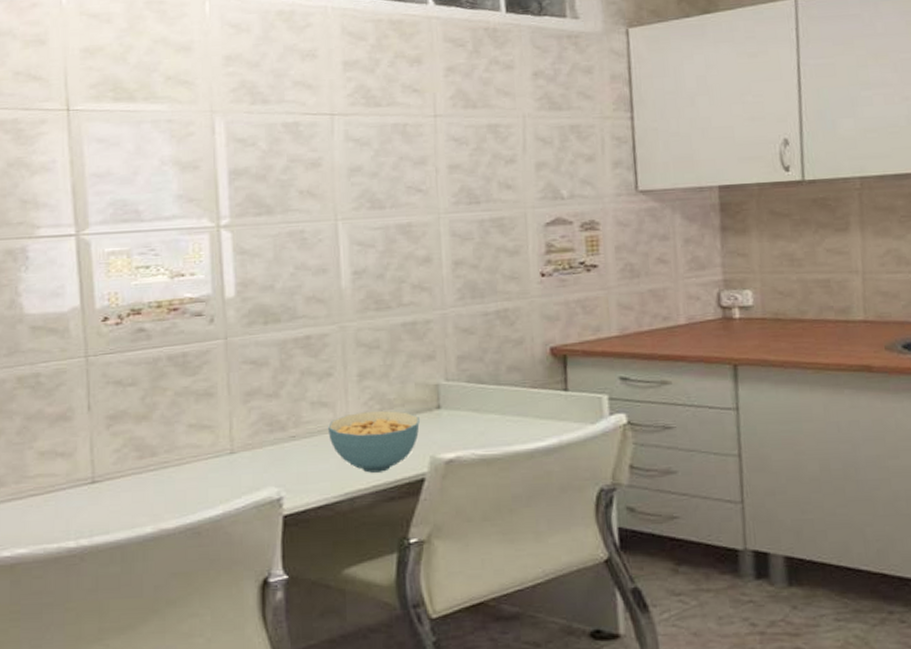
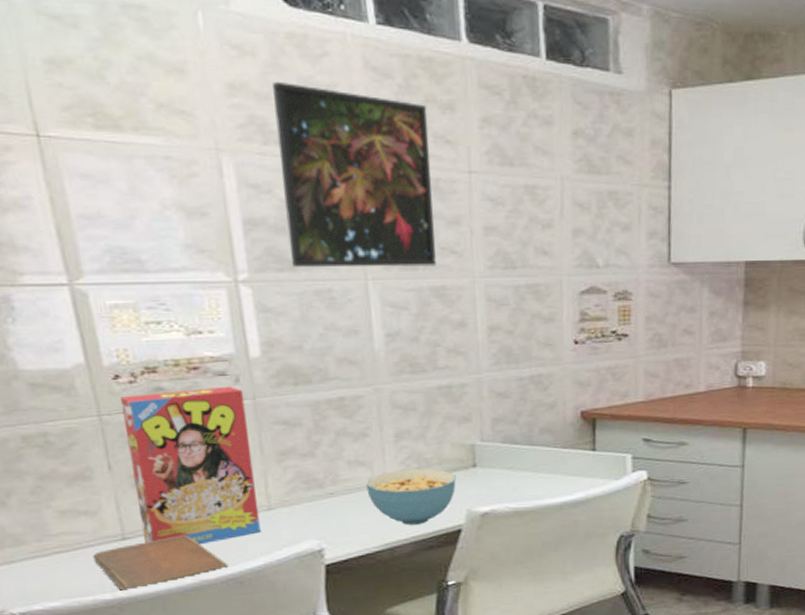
notebook: none [63,479,188,541] -> present [93,535,229,593]
cereal box: none [107,326,222,491] -> present [121,386,261,545]
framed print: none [262,50,402,211] -> present [273,81,436,267]

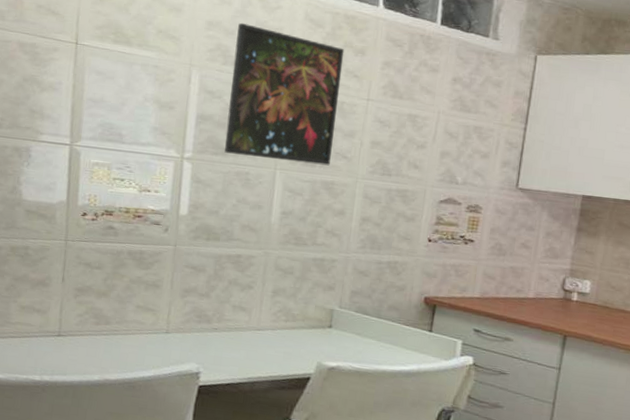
notebook: present [93,535,229,593] -> none [34,340,127,377]
cereal box: present [121,386,261,545] -> none [73,229,169,351]
cereal bowl: present [366,469,456,525] -> none [242,319,314,367]

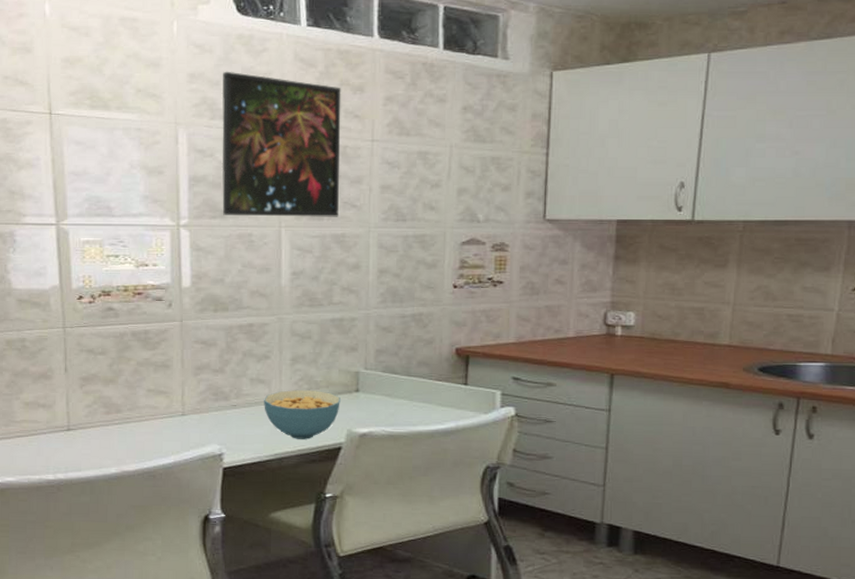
cereal bowl: none [242,319,314,367] -> present [264,389,340,439]

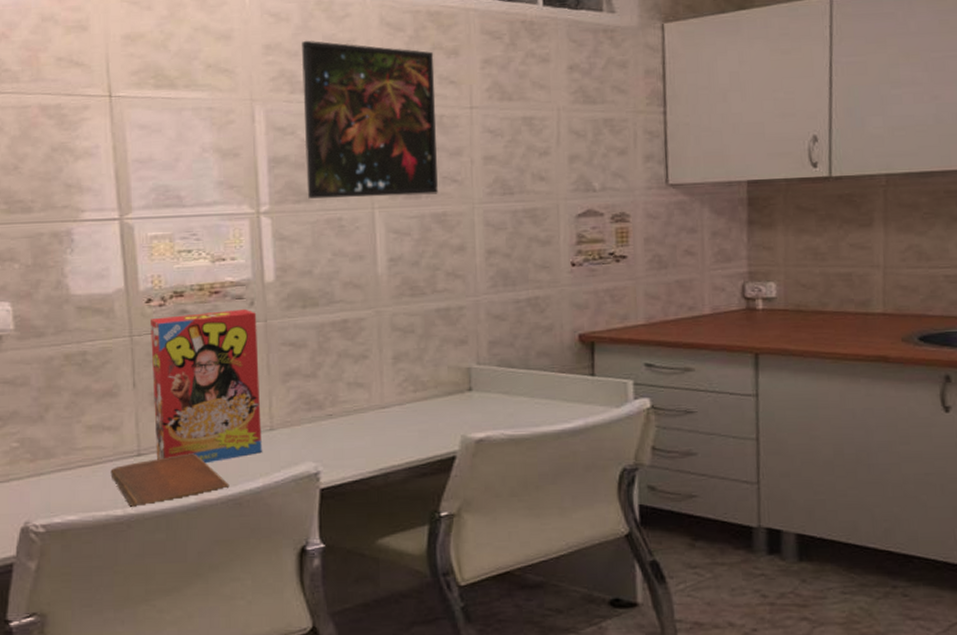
notebook: none [44,431,145,475] -> present [110,453,230,510]
cereal box: none [81,309,175,441] -> present [151,308,262,464]
cereal bowl: present [264,389,340,439] -> none [364,392,452,450]

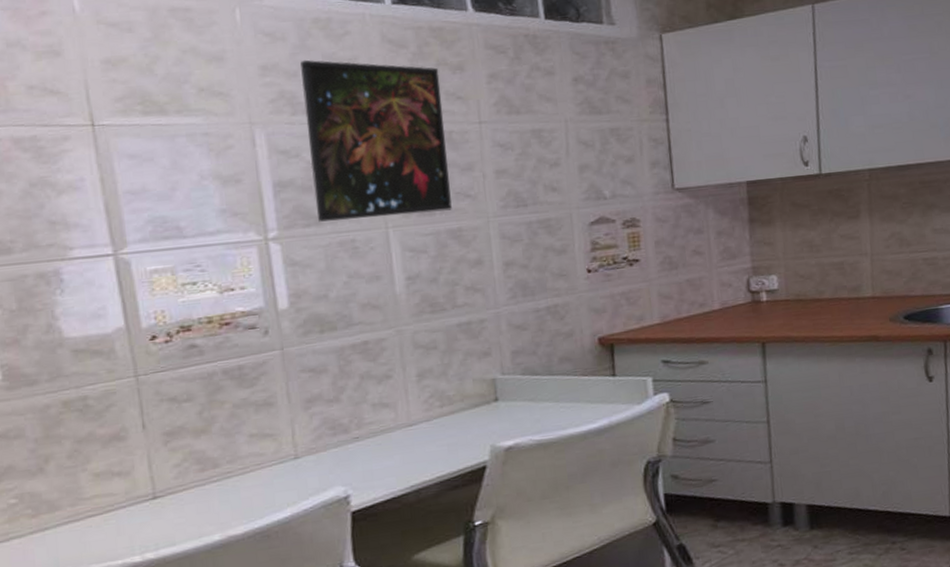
notebook: present [110,453,230,510] -> none [124,490,256,555]
cereal box: present [151,308,262,464] -> none [157,338,288,501]

